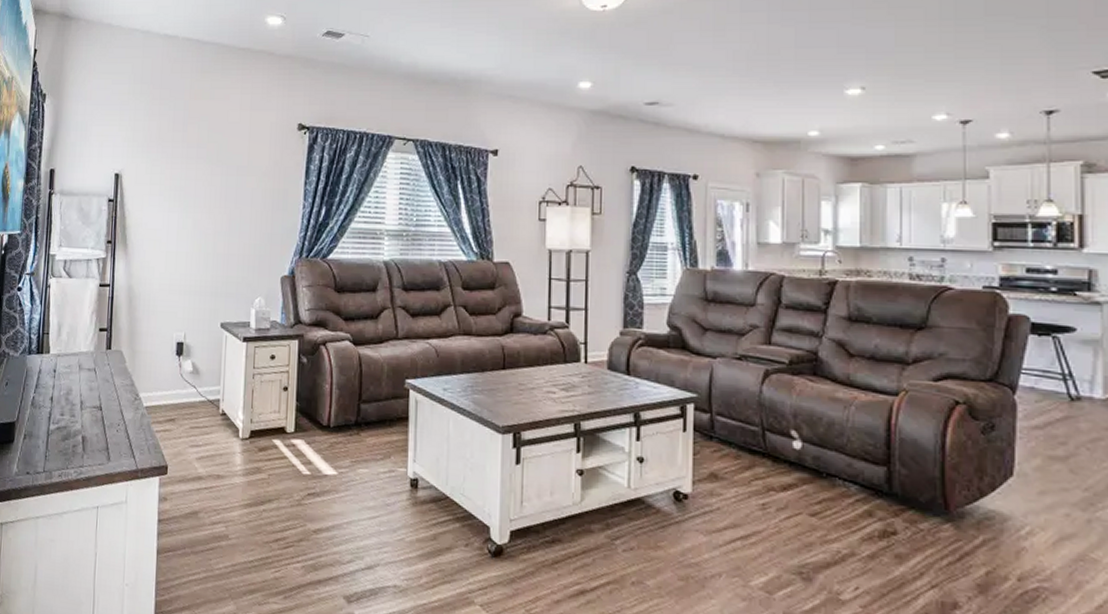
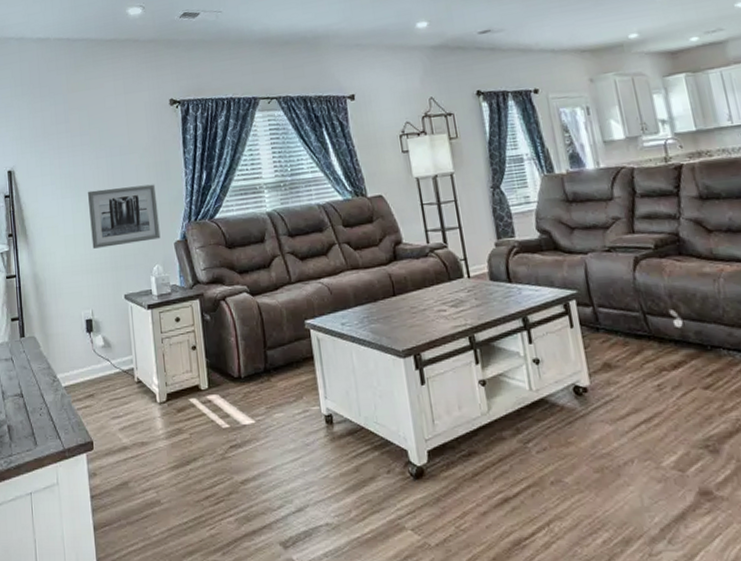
wall art: none [194,208,270,271] -> present [88,184,161,249]

